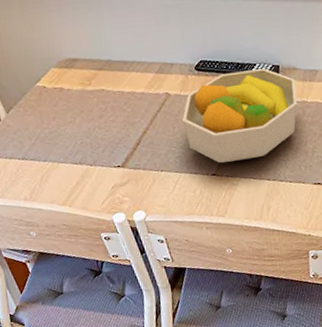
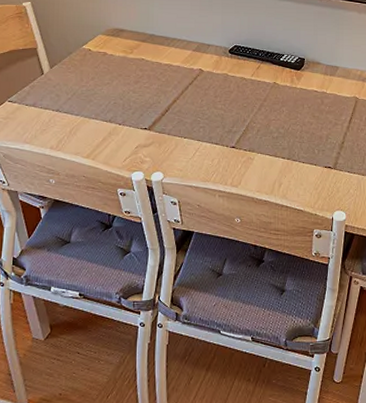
fruit bowl: present [182,68,298,163] -> none [211,59,318,137]

